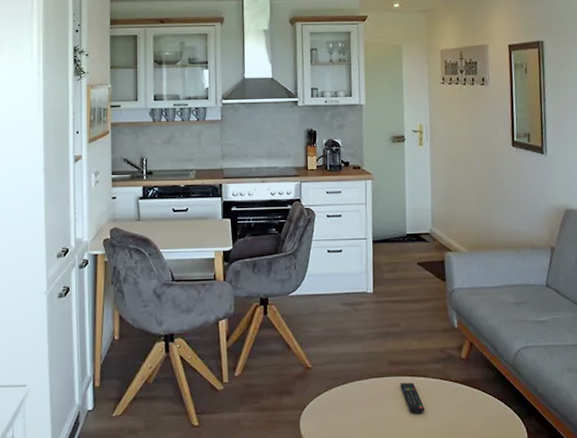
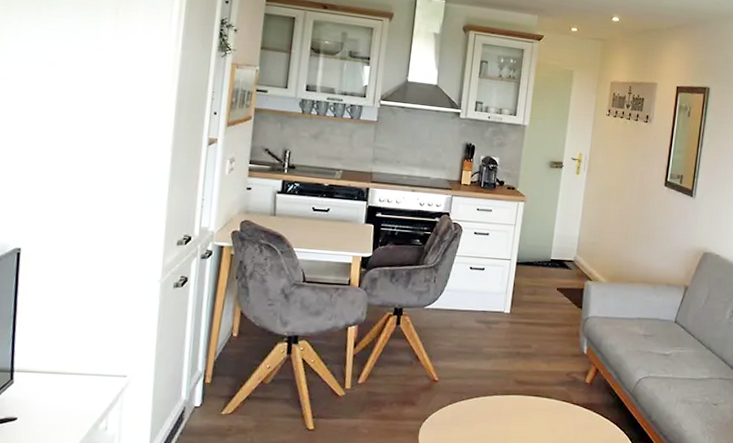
remote control: present [400,383,425,414] -> none [523,402,544,432]

